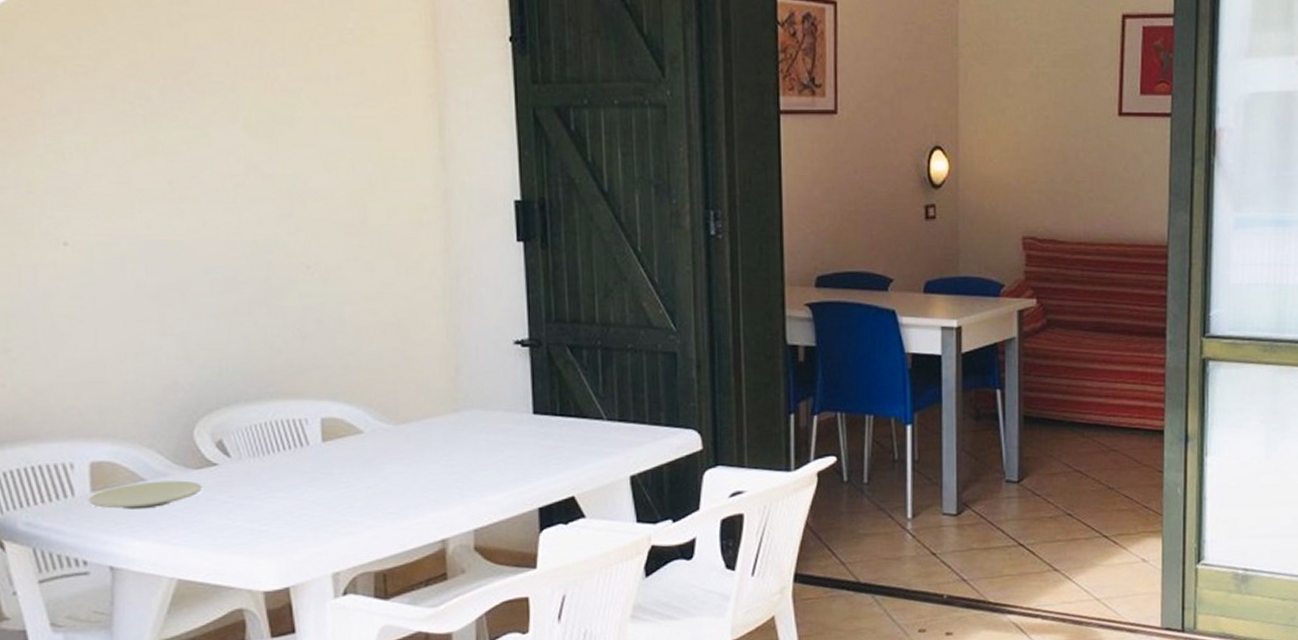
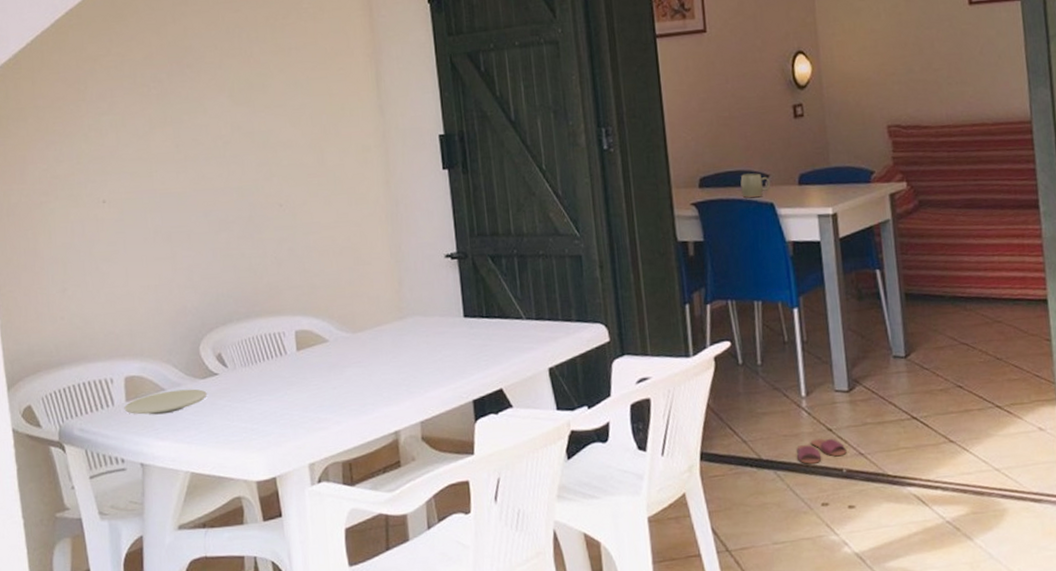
mug: none [861,276,894,303] -> present [740,173,771,198]
slippers: none [897,563,949,589] -> present [796,438,847,464]

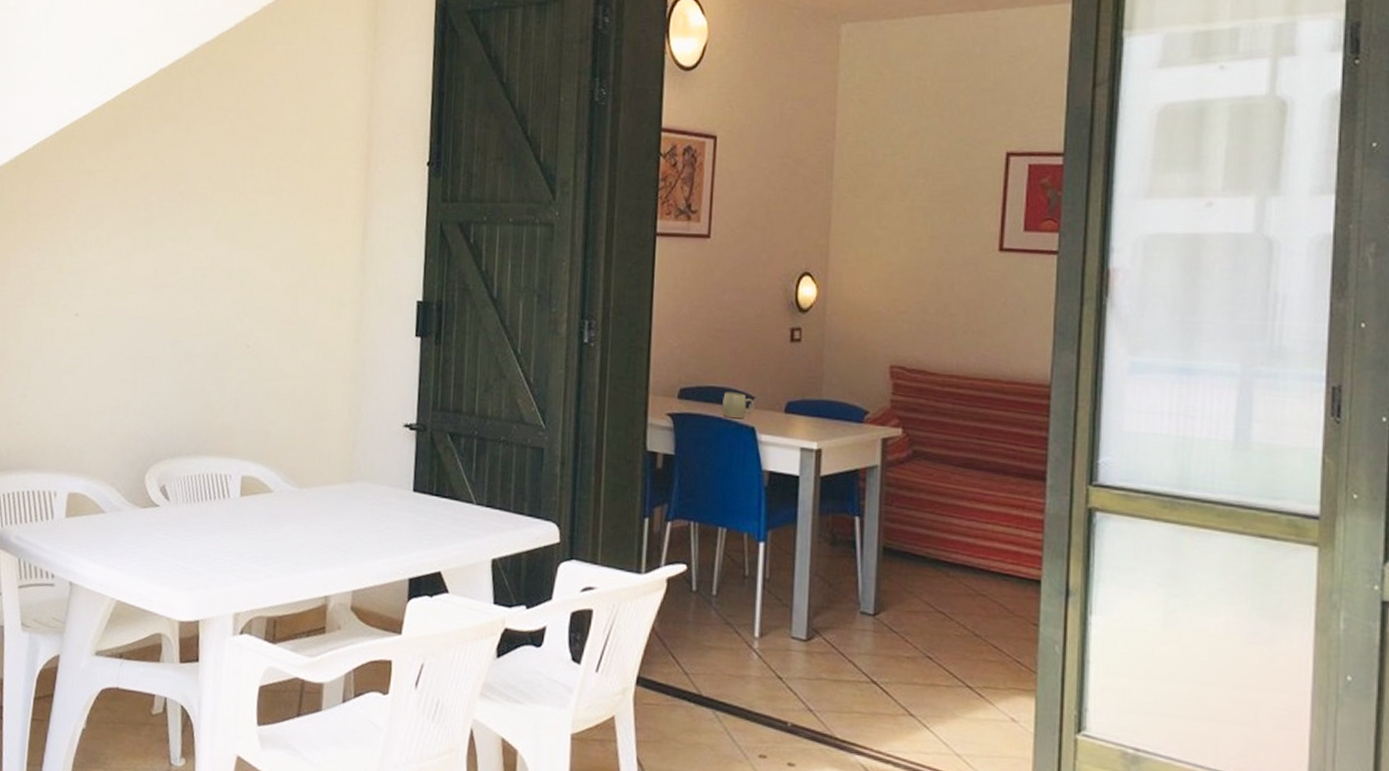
plate: present [124,389,207,415] -> none [62,514,145,537]
slippers: present [796,438,847,464] -> none [740,685,795,711]

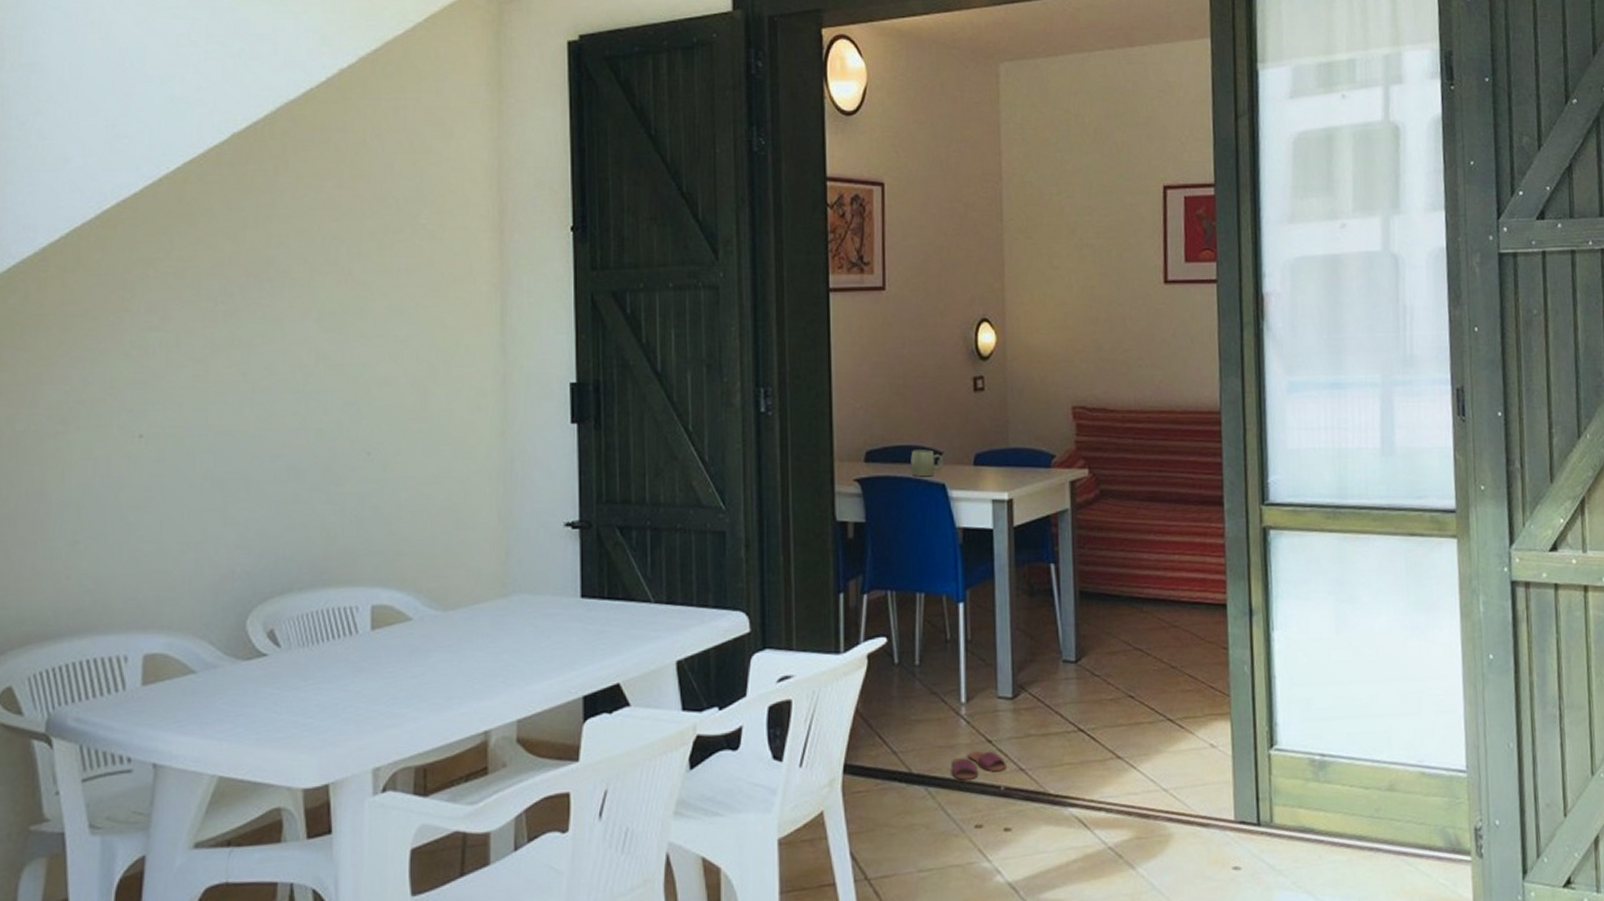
slippers: none [740,685,795,711] -> present [952,751,1006,780]

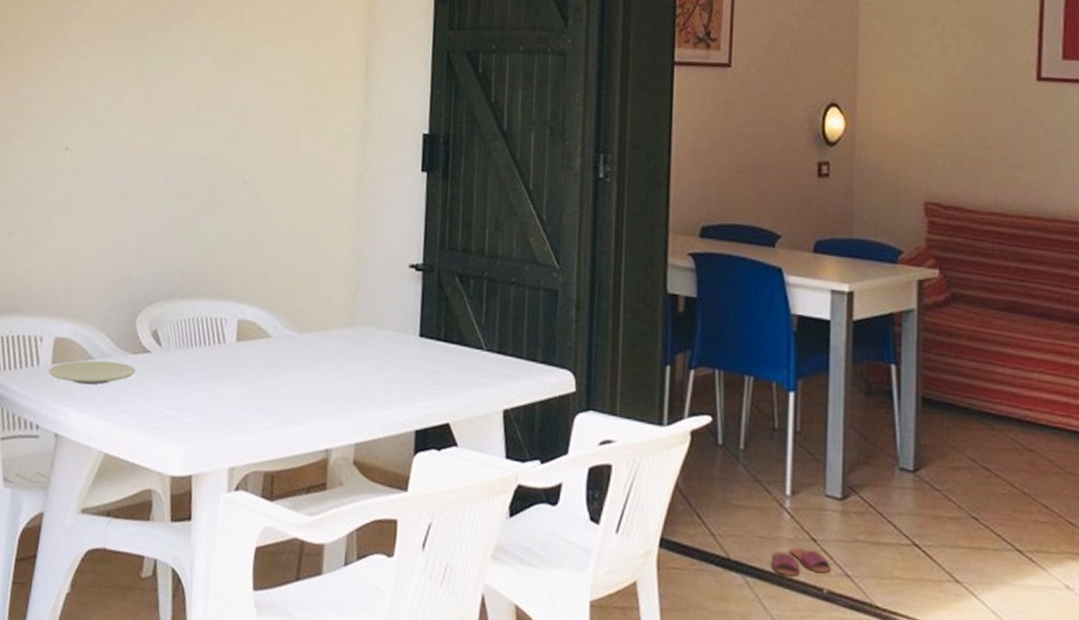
plate: none [138,672,250,703] -> present [48,360,136,385]
mug: present [911,449,944,477] -> none [747,230,782,259]

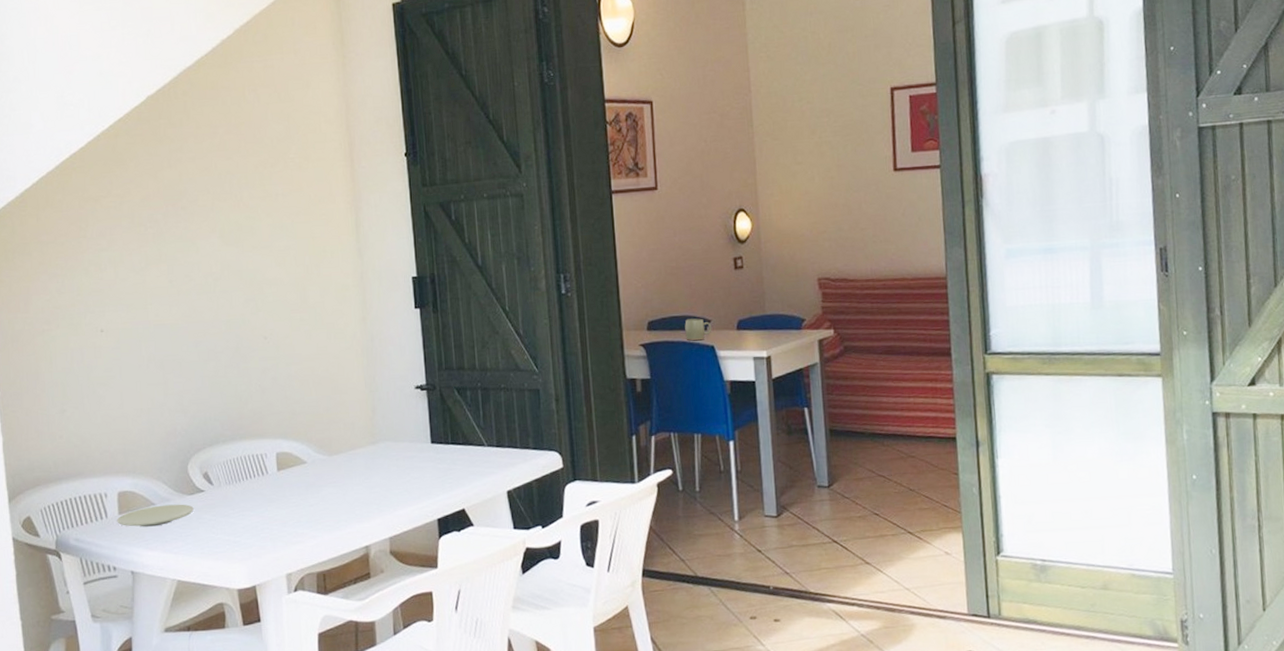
mug: none [747,230,782,259] -> present [685,318,712,341]
slippers: present [772,547,831,577] -> none [729,558,774,581]

